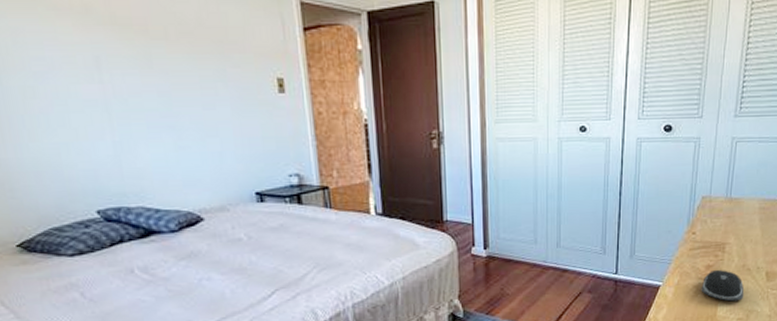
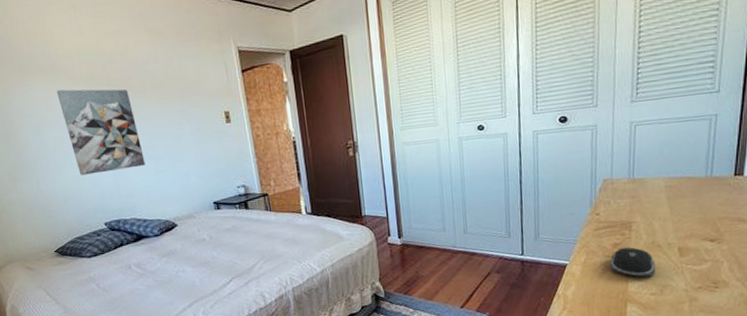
wall art: none [30,22,162,144] -> present [56,89,146,176]

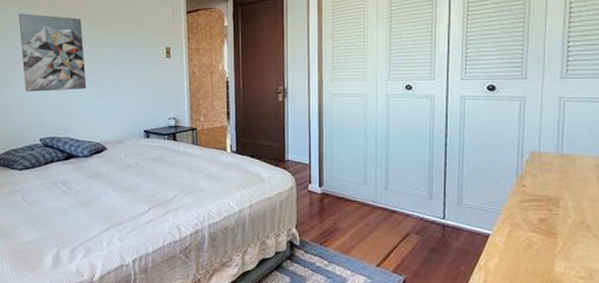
computer mouse: present [609,247,656,277] -> none [535,223,585,258]

